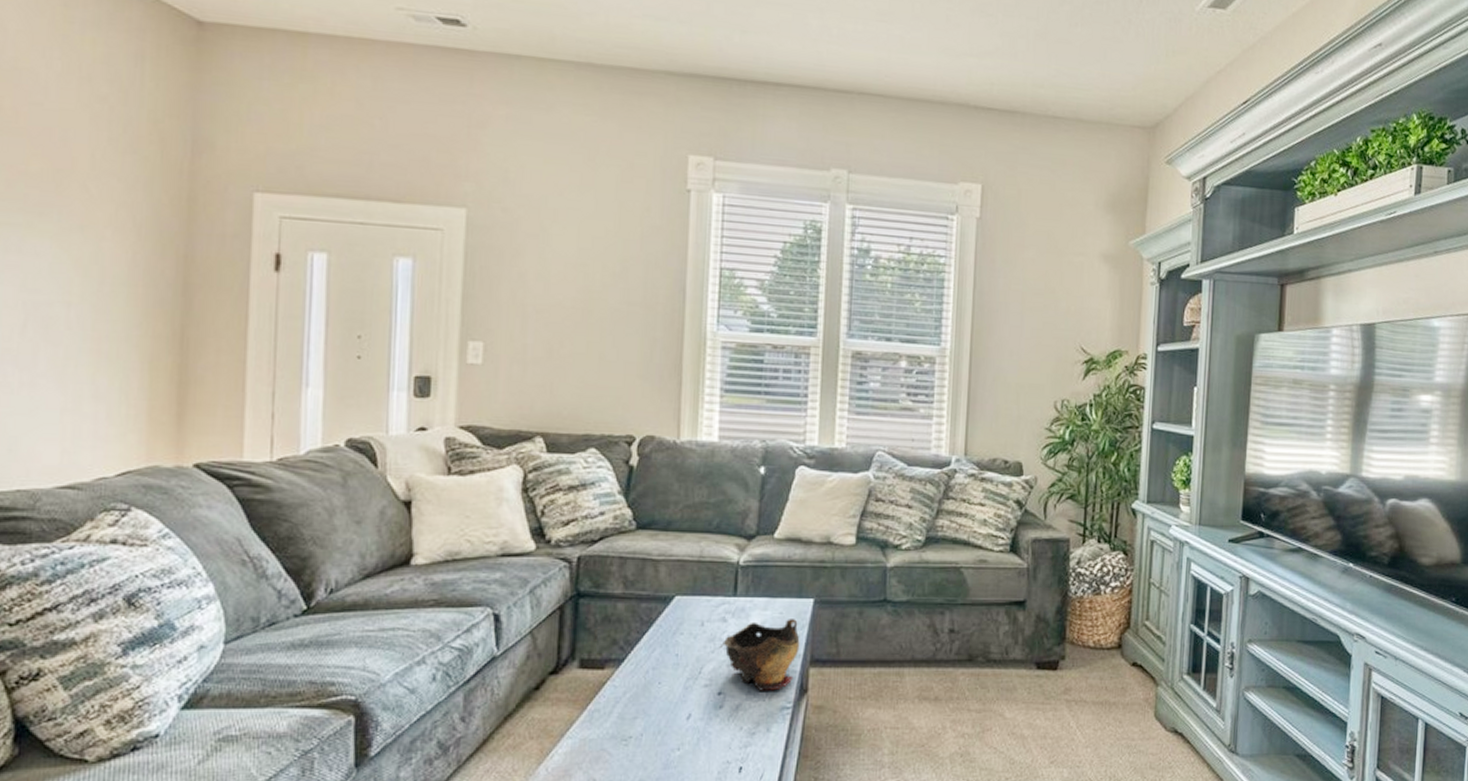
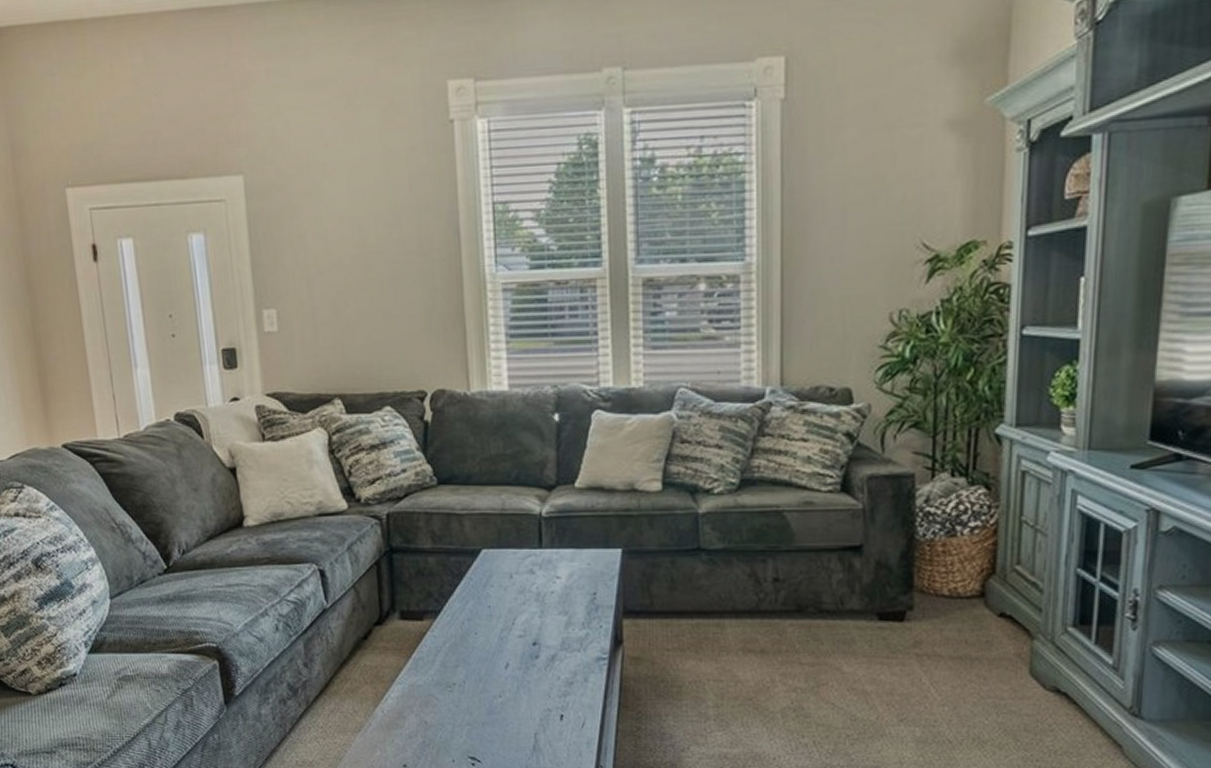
decorative bowl: present [719,619,800,691] -> none [530,570,611,642]

